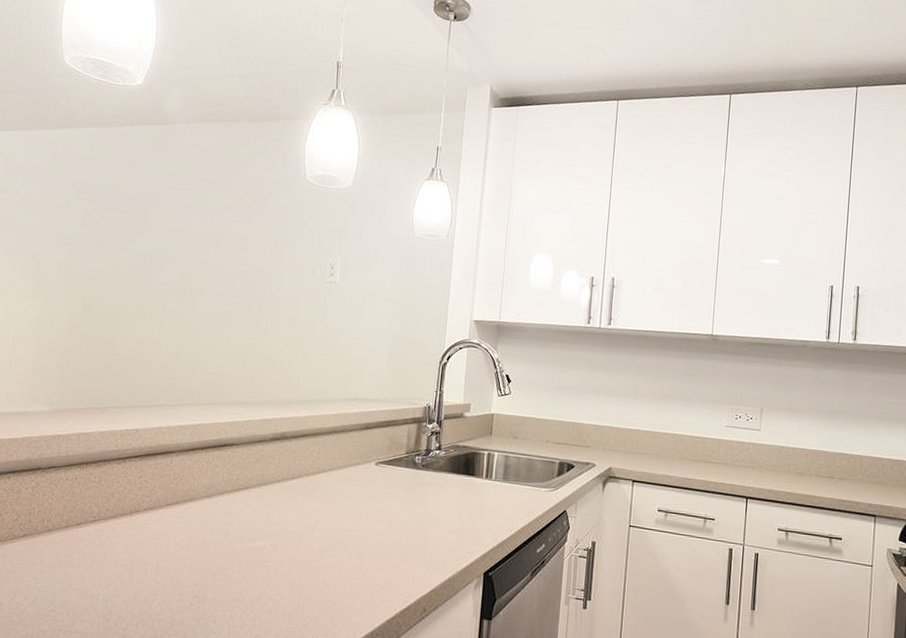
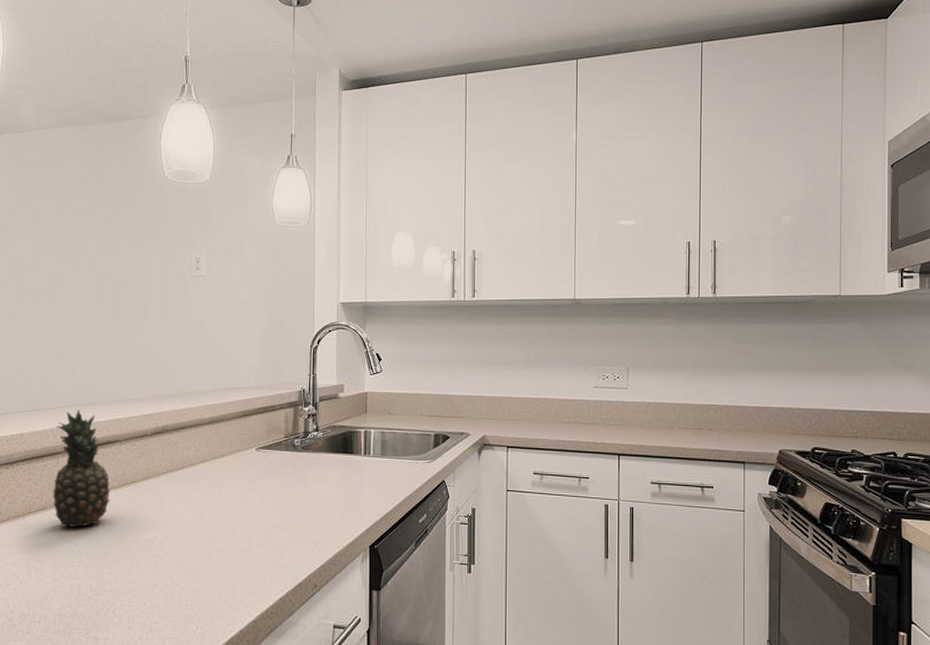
fruit: none [162,409,223,530] -> present [53,410,110,527]

